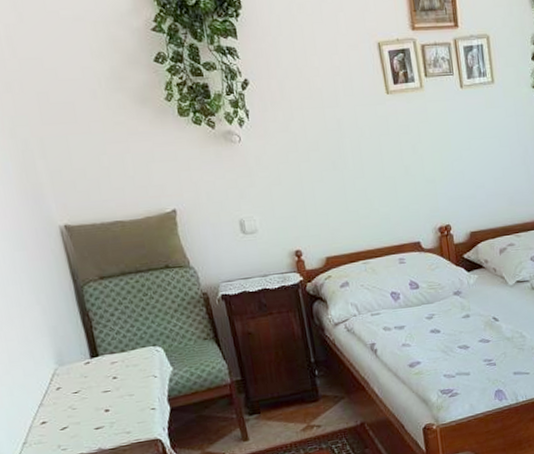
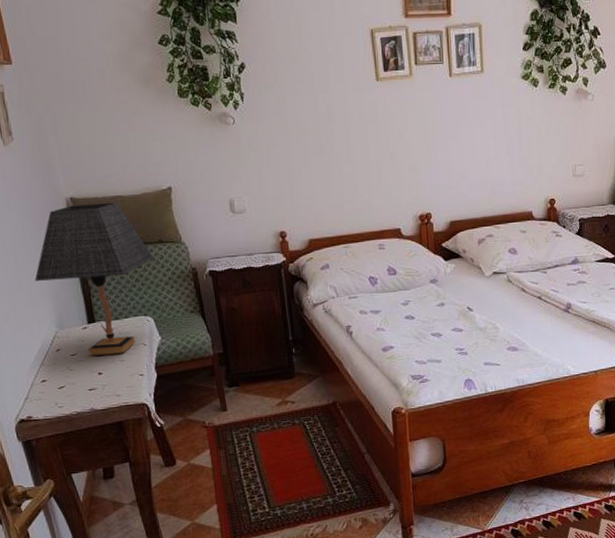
table lamp: none [28,227,160,392] -> present [34,202,154,356]

